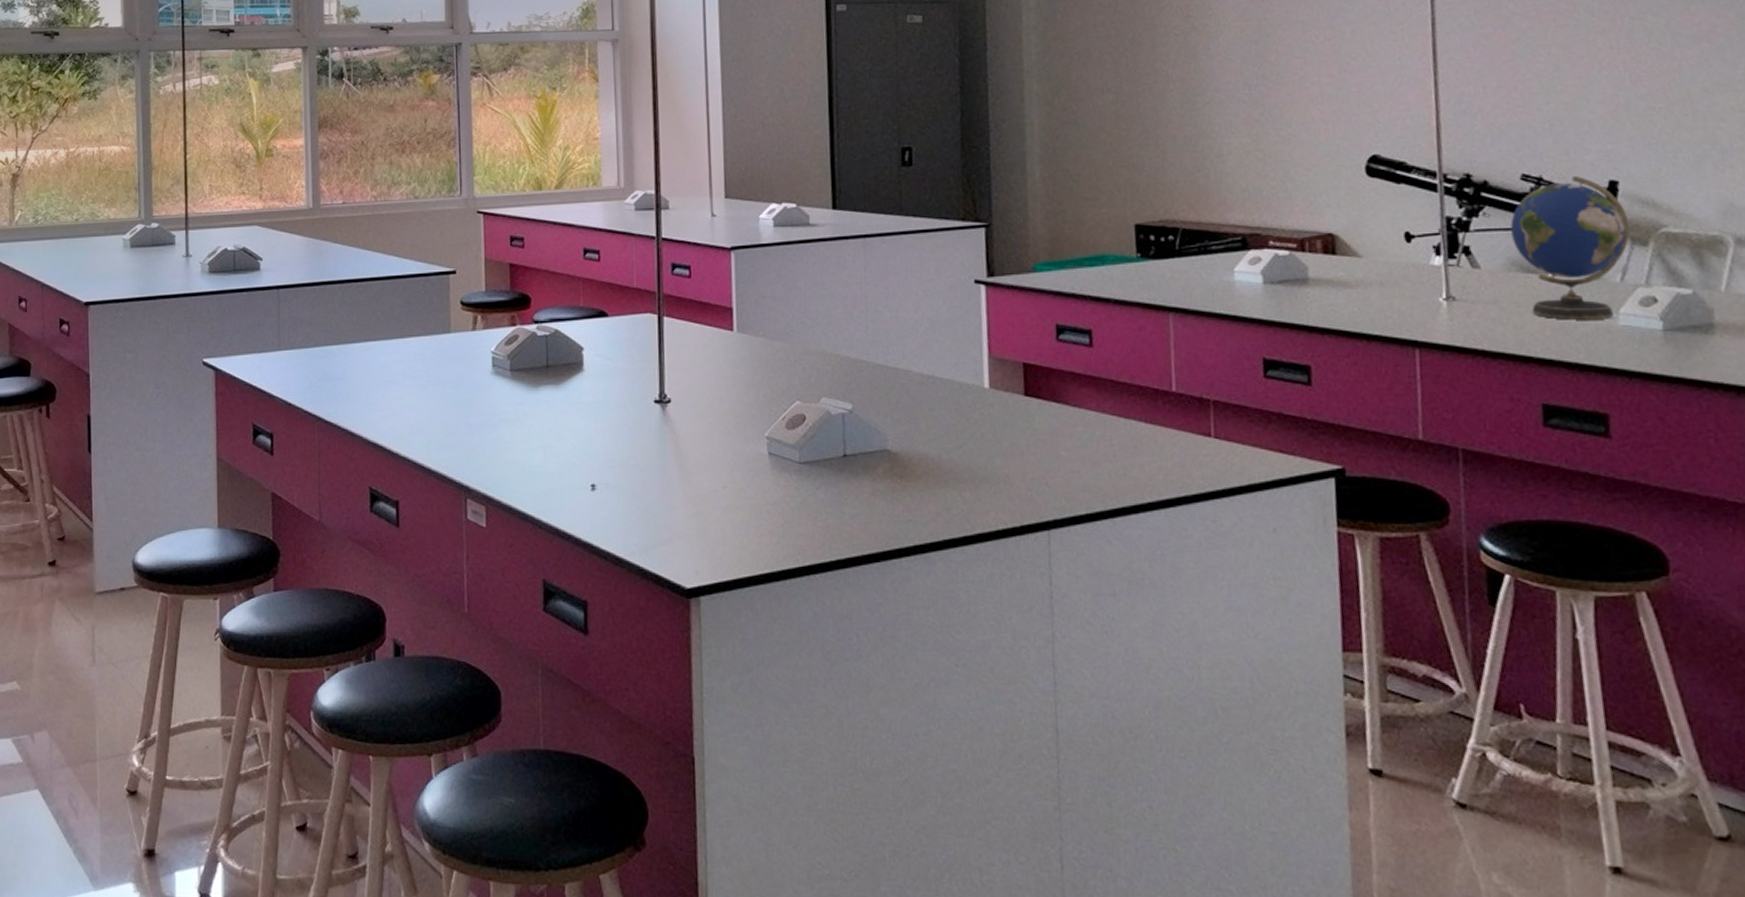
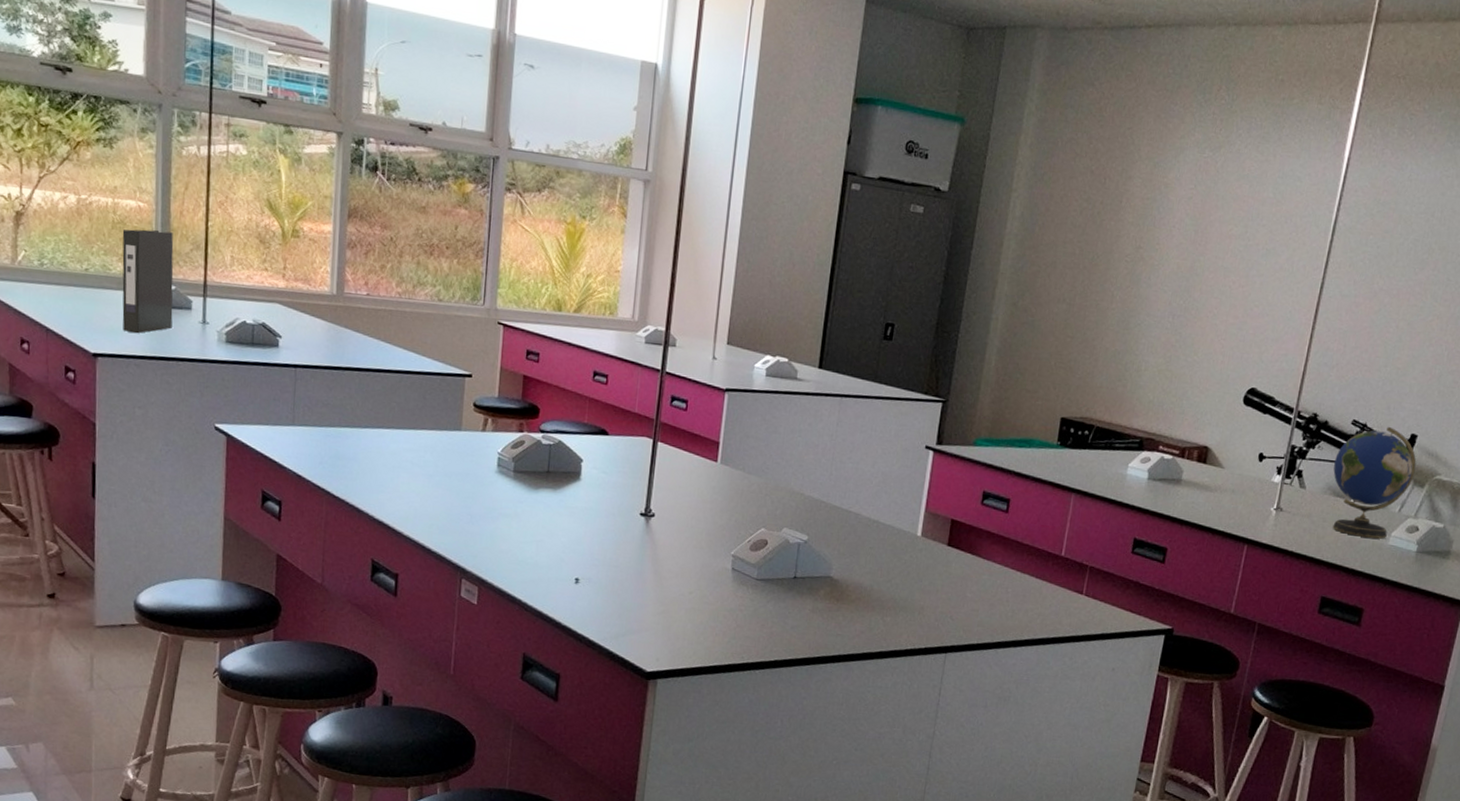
binder: none [108,170,158,276] -> present [122,229,174,333]

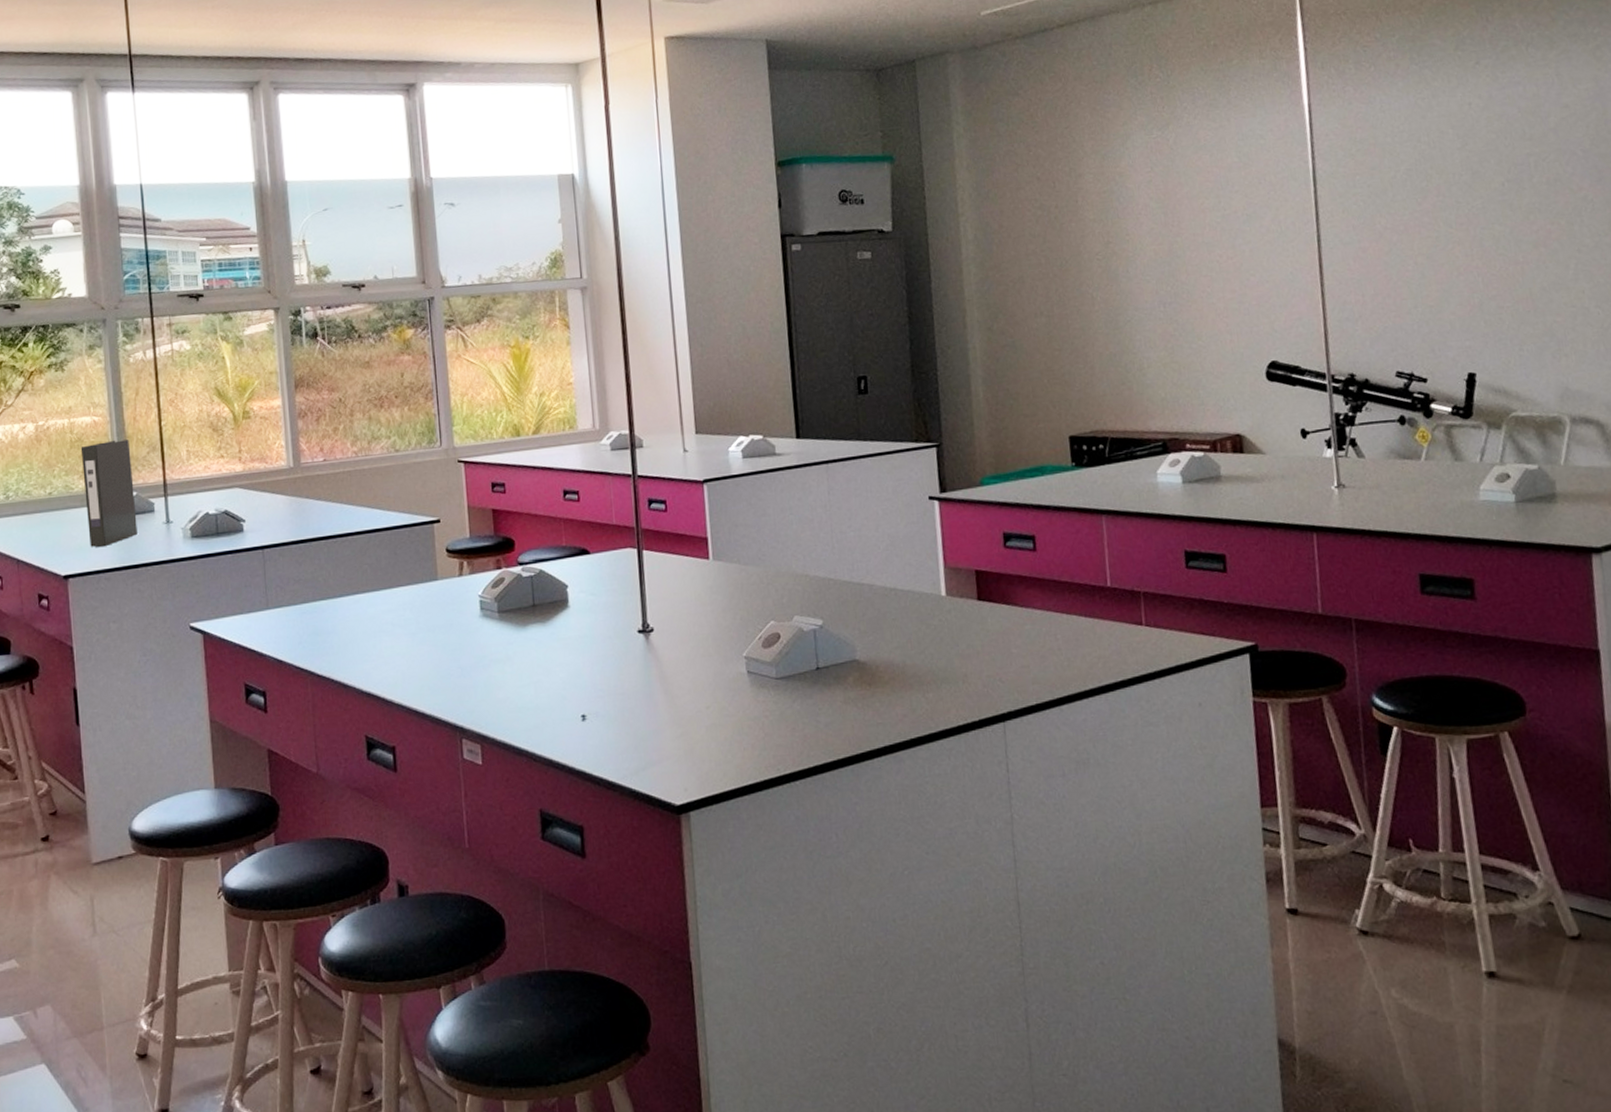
globe: present [1333,426,1417,539] -> none [1388,370,1486,499]

